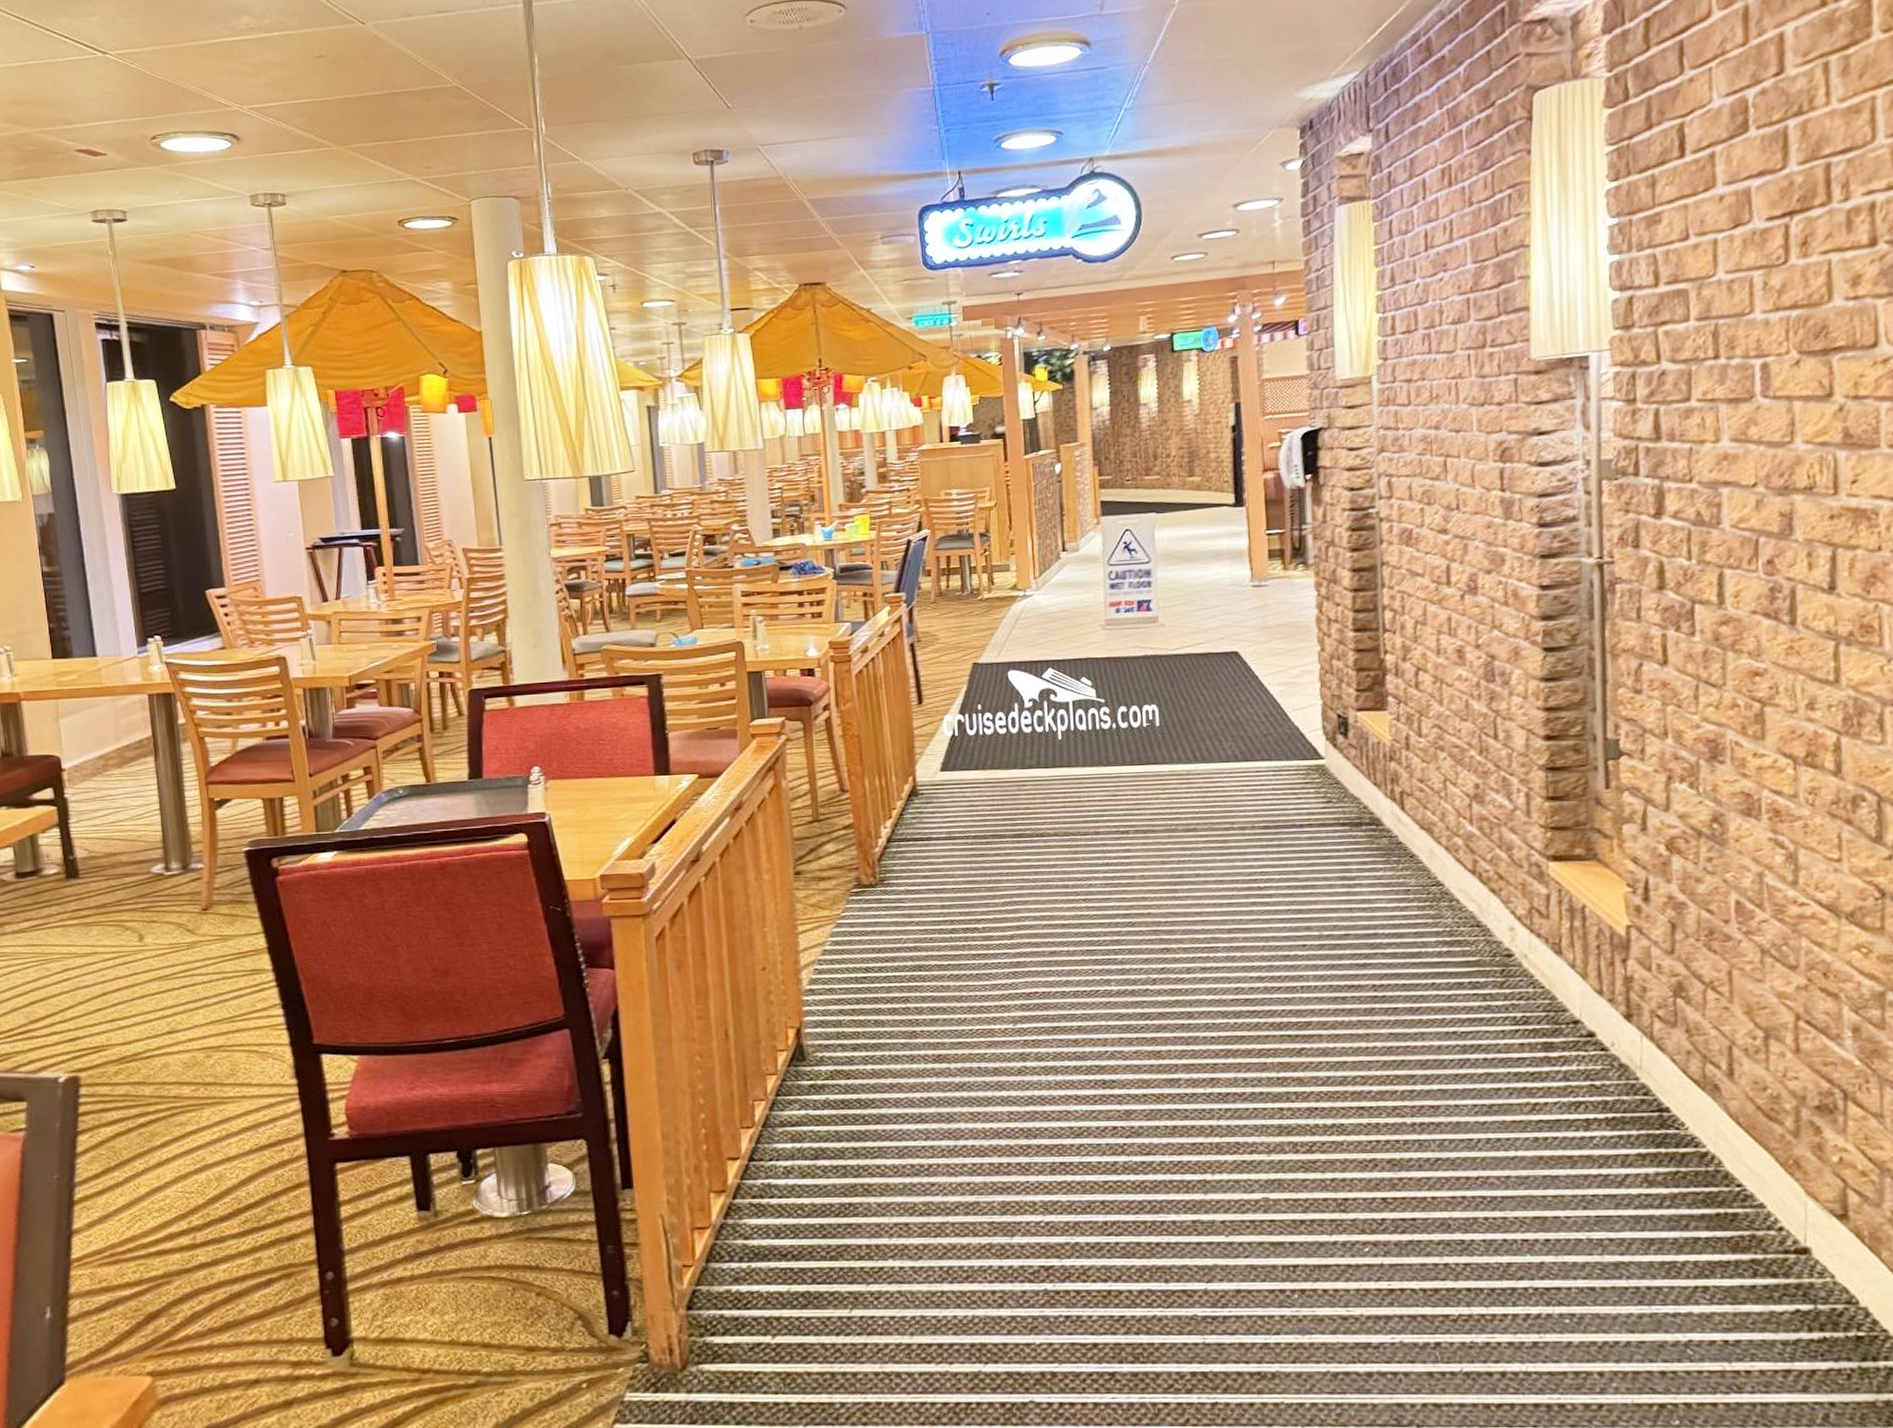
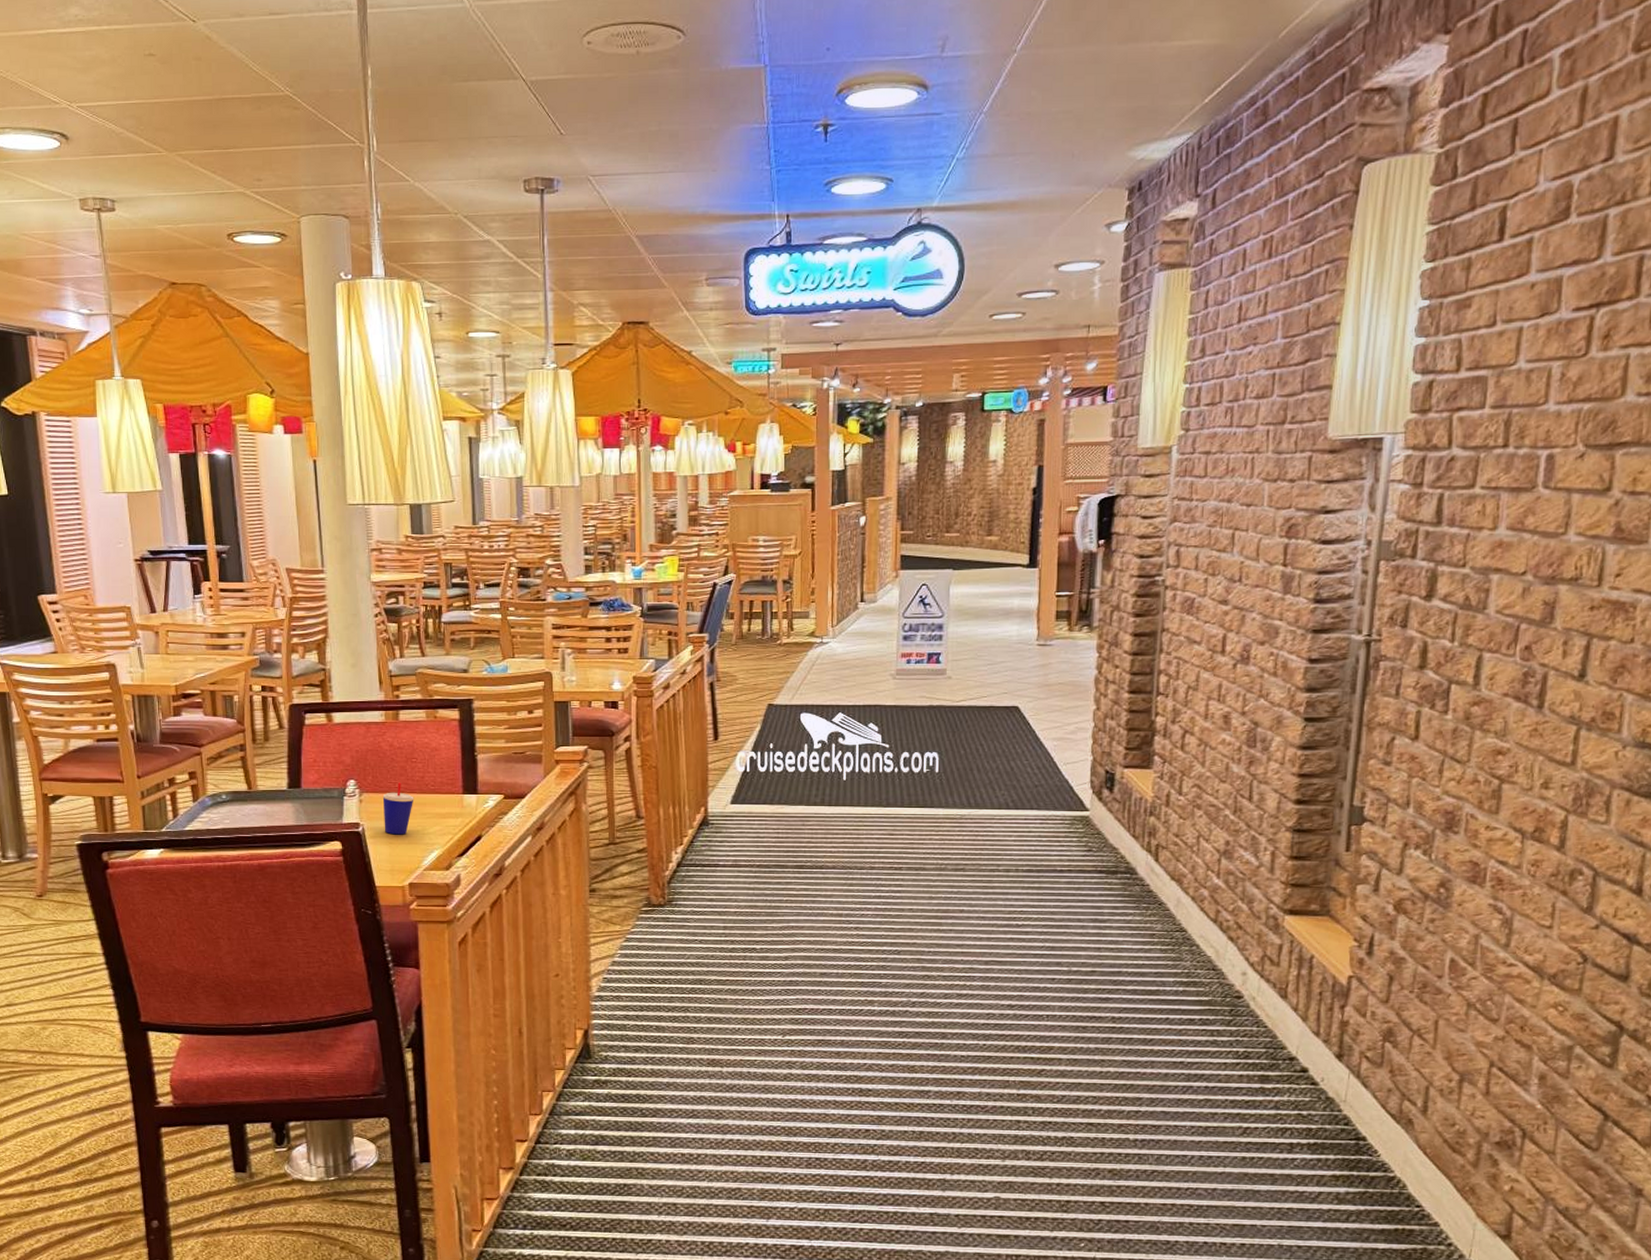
beverage cup: none [569,766,603,823] -> present [382,782,414,835]

